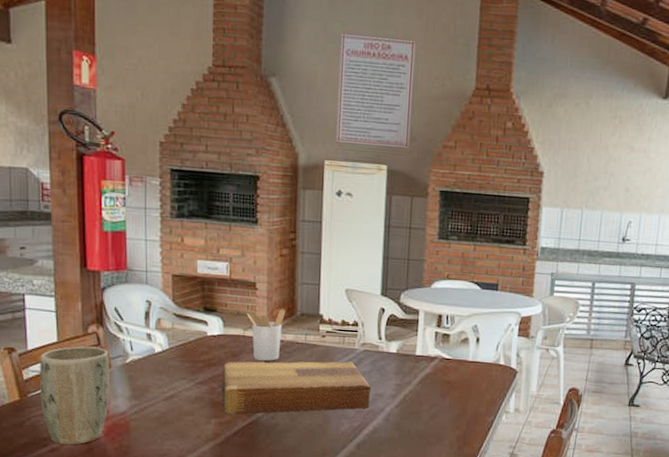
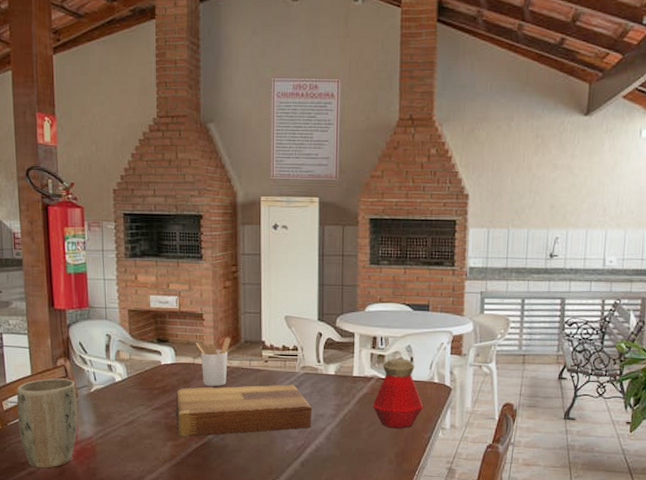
bottle: none [434,338,487,411] -> present [372,358,423,428]

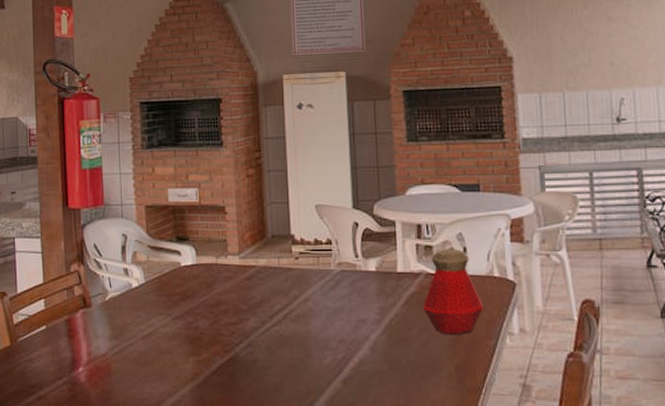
plant pot: present [17,378,78,469] -> none [28,286,92,392]
cutting board: present [175,384,313,438] -> none [197,284,353,352]
utensil holder: present [195,337,231,386] -> none [217,232,257,289]

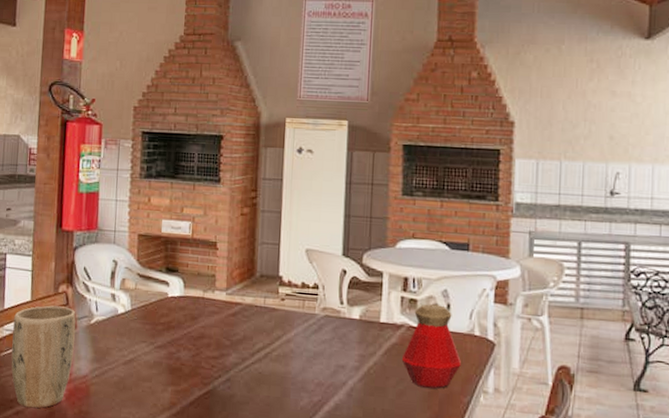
plant pot: none [28,286,92,392] -> present [11,305,76,409]

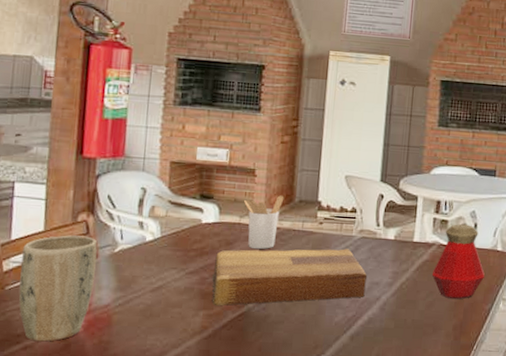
cutting board: none [179,324,333,383] -> present [211,249,368,306]
utensil holder: none [206,269,246,325] -> present [243,195,284,249]

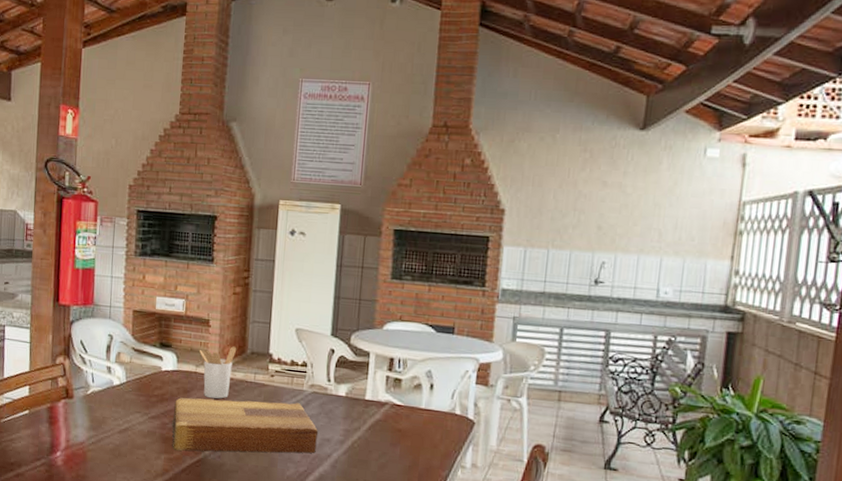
plant pot: present [18,235,98,342] -> none [11,376,73,472]
bottle: present [431,224,485,299] -> none [384,383,441,463]

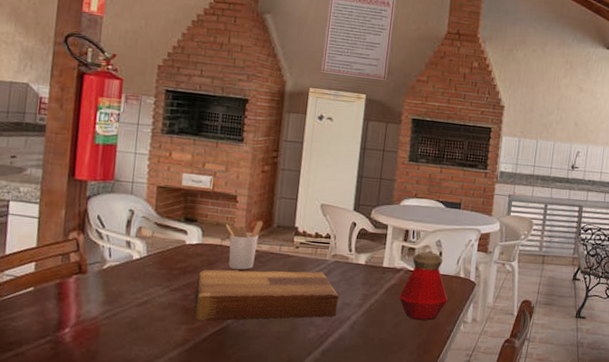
bottle: none [384,383,441,463] -> present [398,252,448,321]

